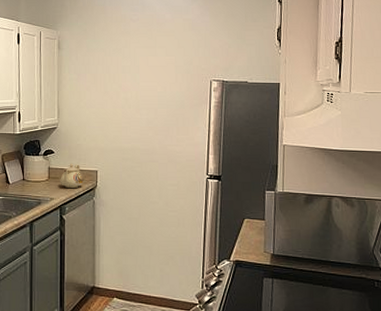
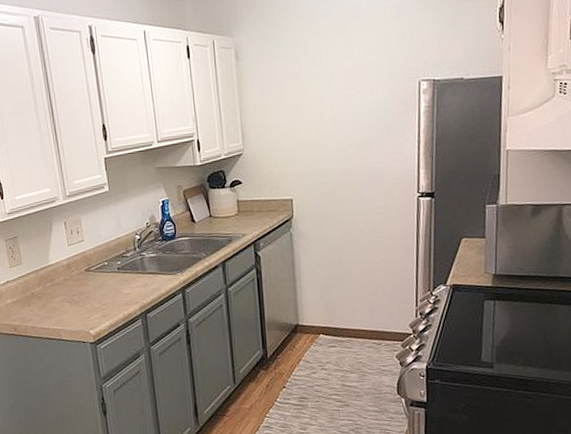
teapot: present [60,163,84,188] -> none [251,193,278,221]

